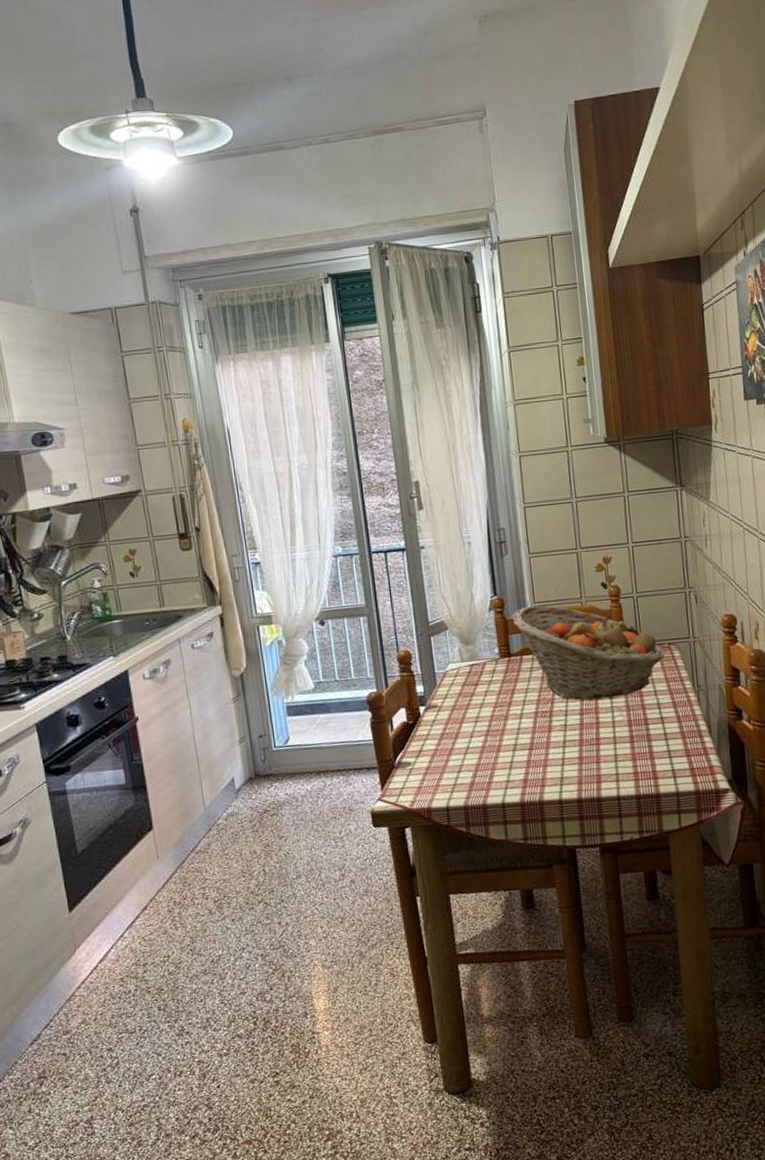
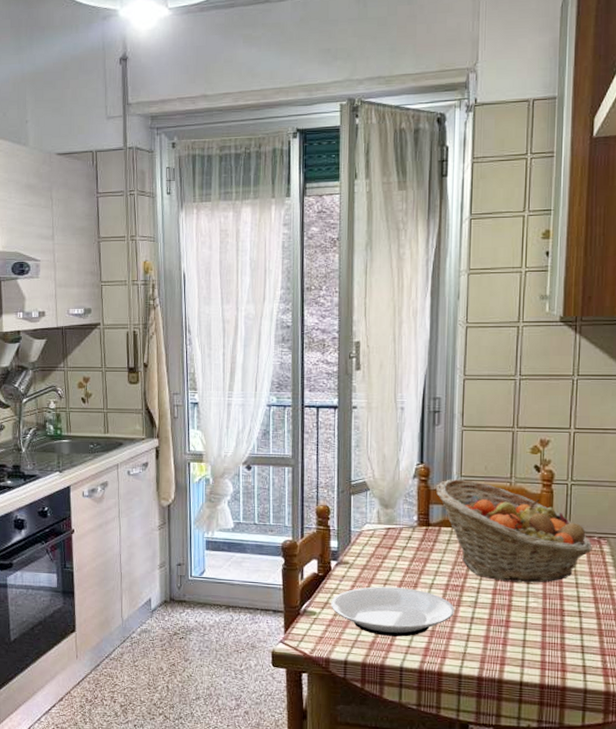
plate: none [424,722,547,775] -> present [331,586,454,637]

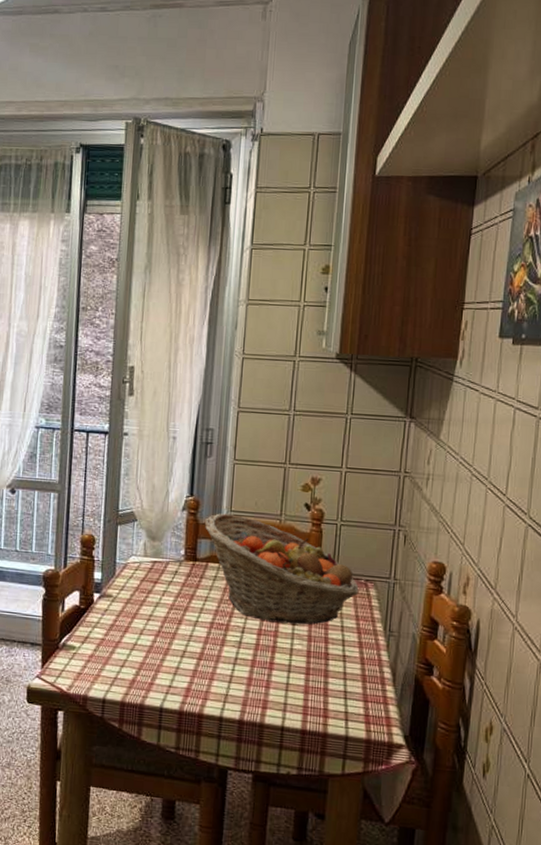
plate: present [331,586,454,637] -> none [91,622,218,676]

